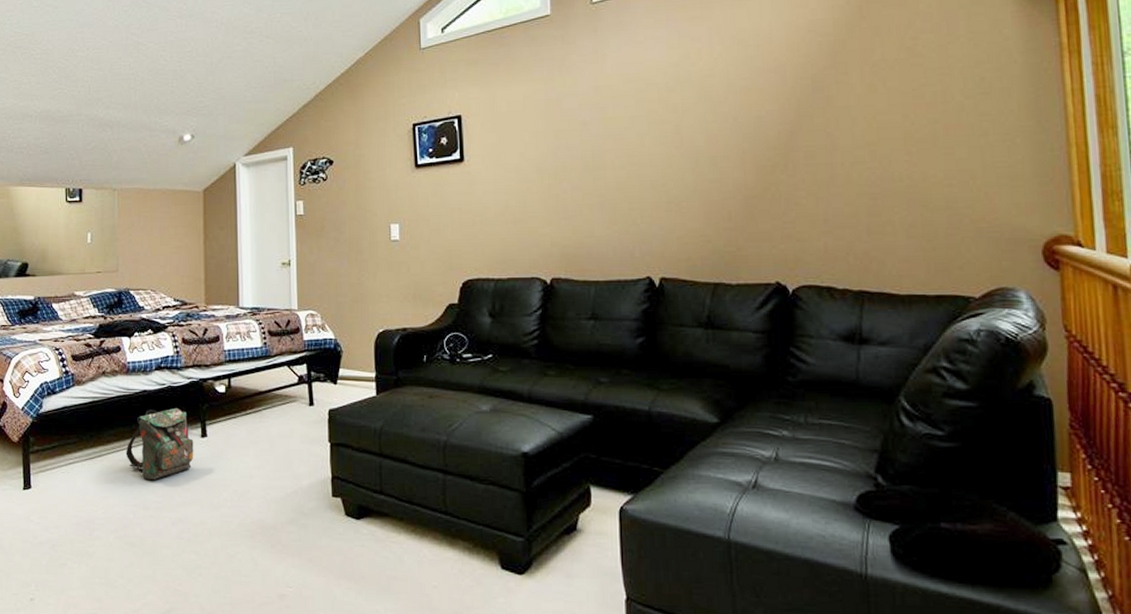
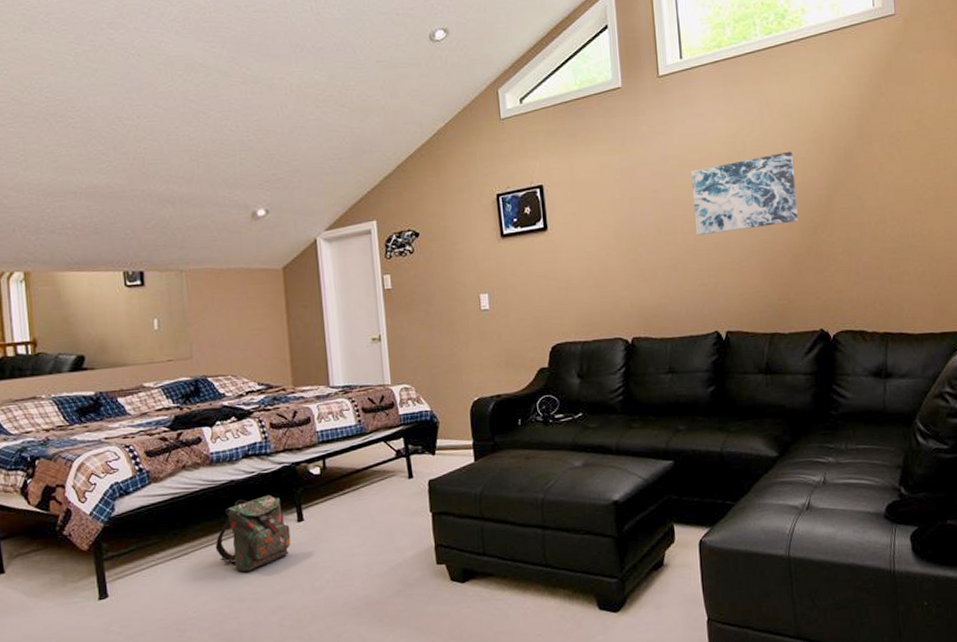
wall art: none [625,82,752,172] -> present [691,151,798,236]

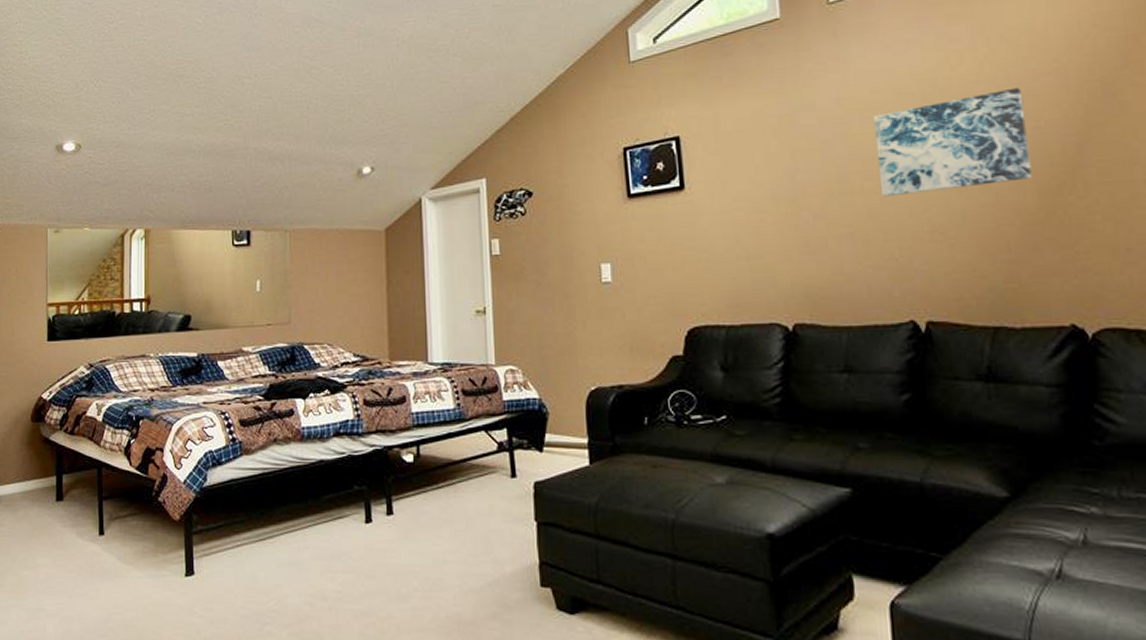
backpack: present [215,494,291,572] -> none [300,480,379,566]

